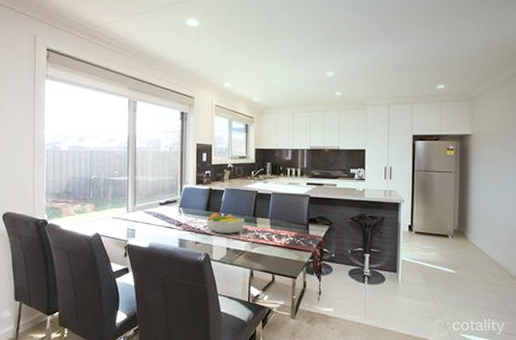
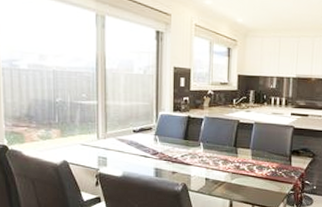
fruit bowl: present [206,213,244,233] -> none [184,142,225,164]

